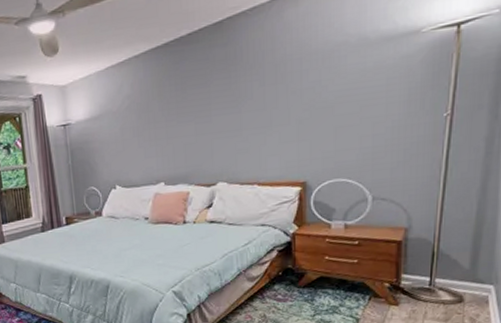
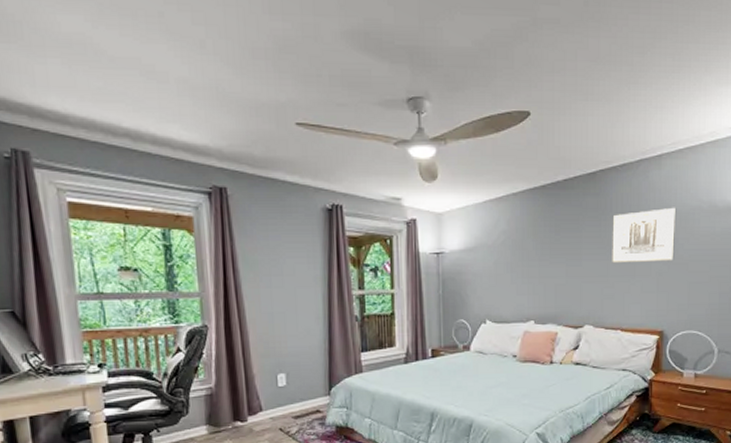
wall art: none [243,46,318,116] -> present [612,207,677,263]

